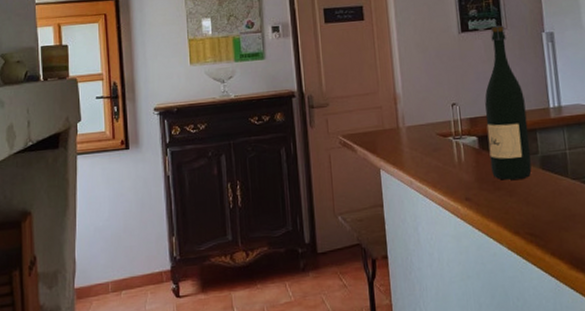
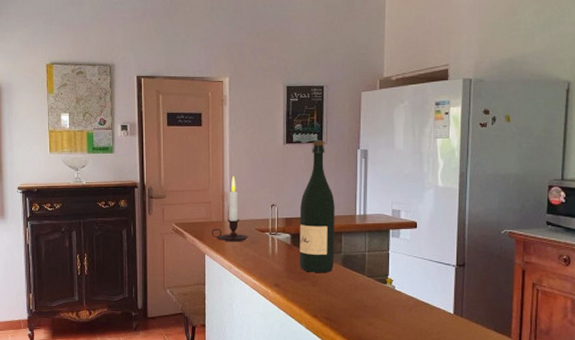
candle: none [385,74,430,152] -> present [211,176,249,242]

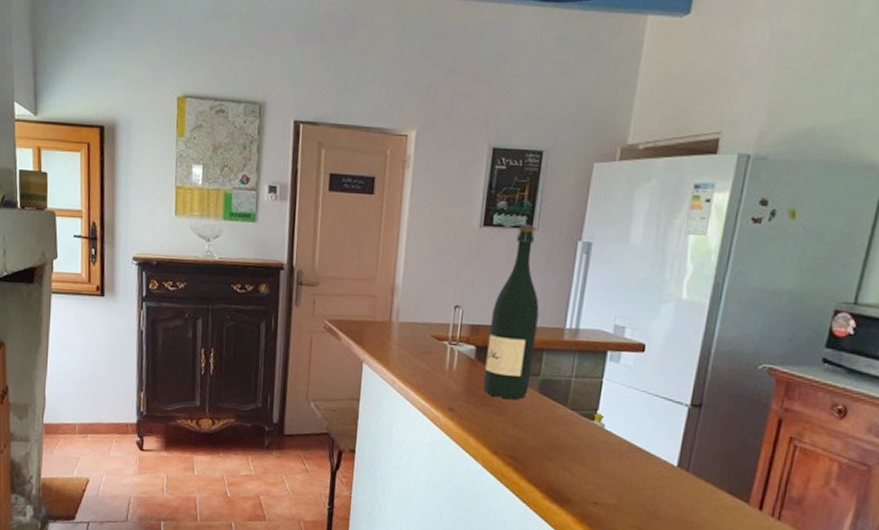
candle: present [211,176,249,242] -> none [373,264,422,350]

